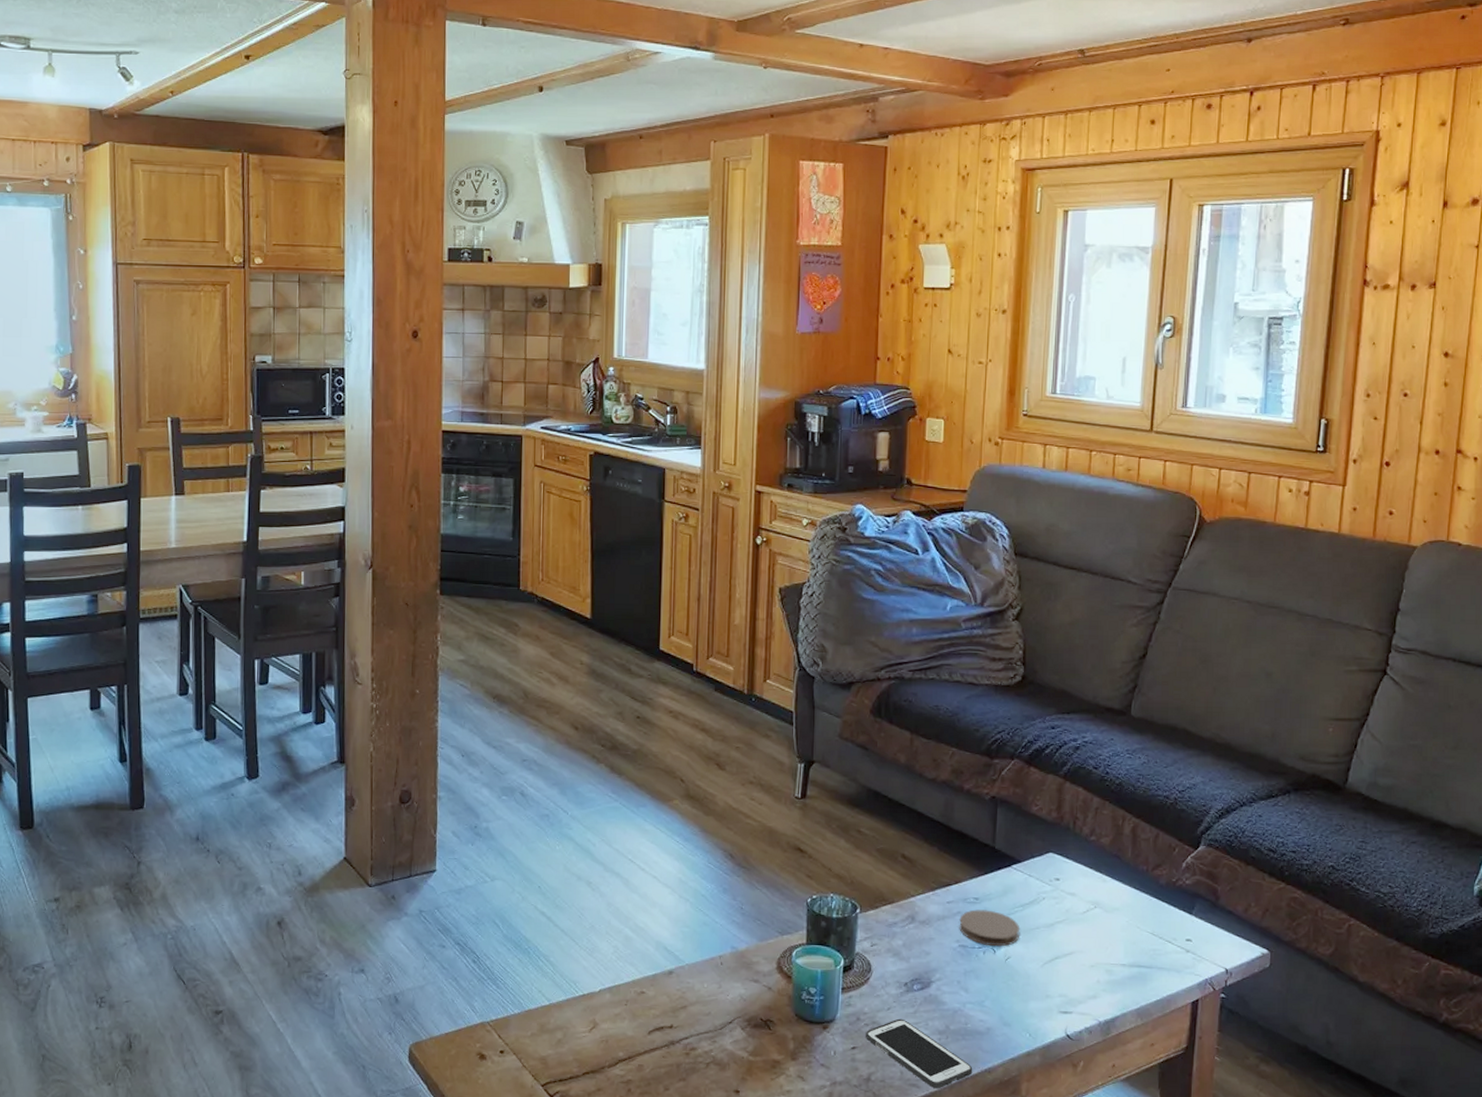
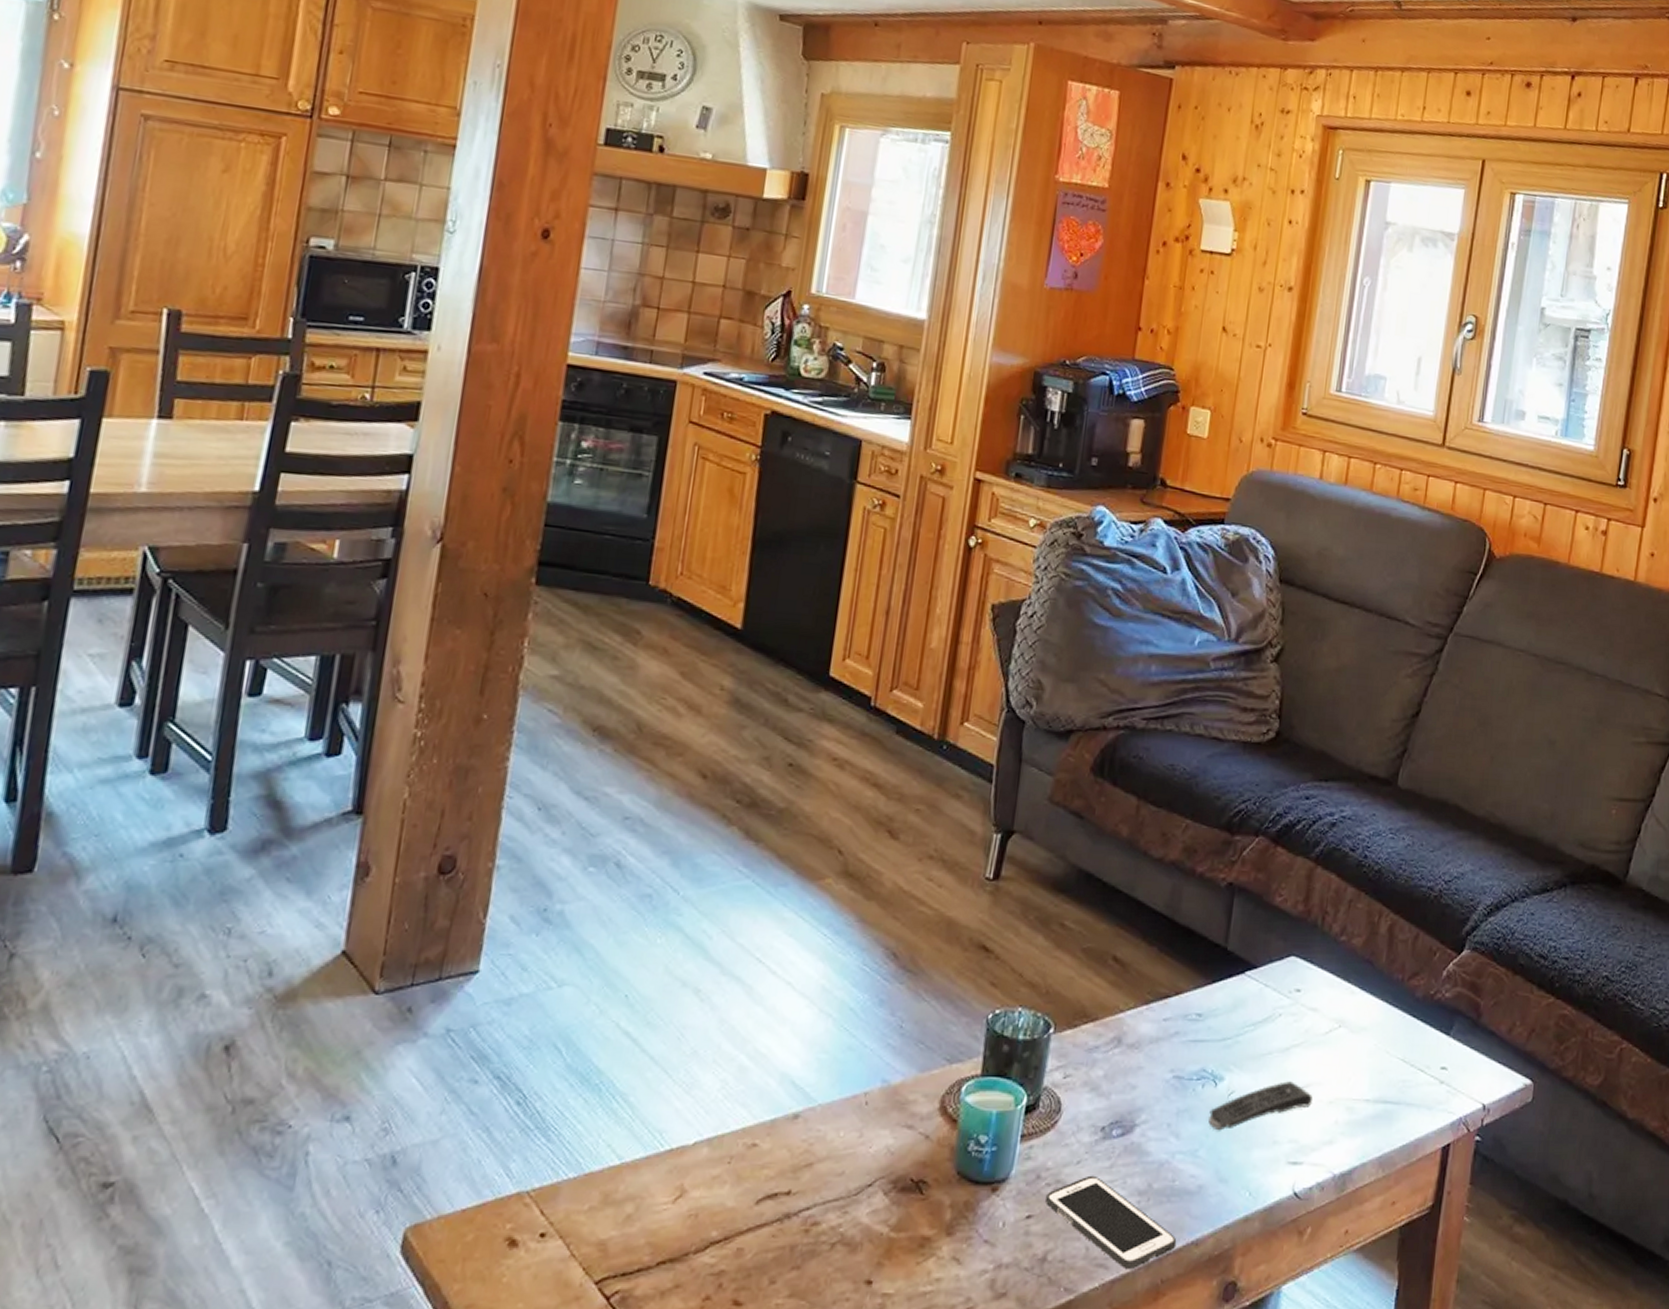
coaster: present [959,909,1020,947] -> none [1175,1029,1250,1078]
remote control: none [991,950,1076,987] -> present [1208,1081,1313,1131]

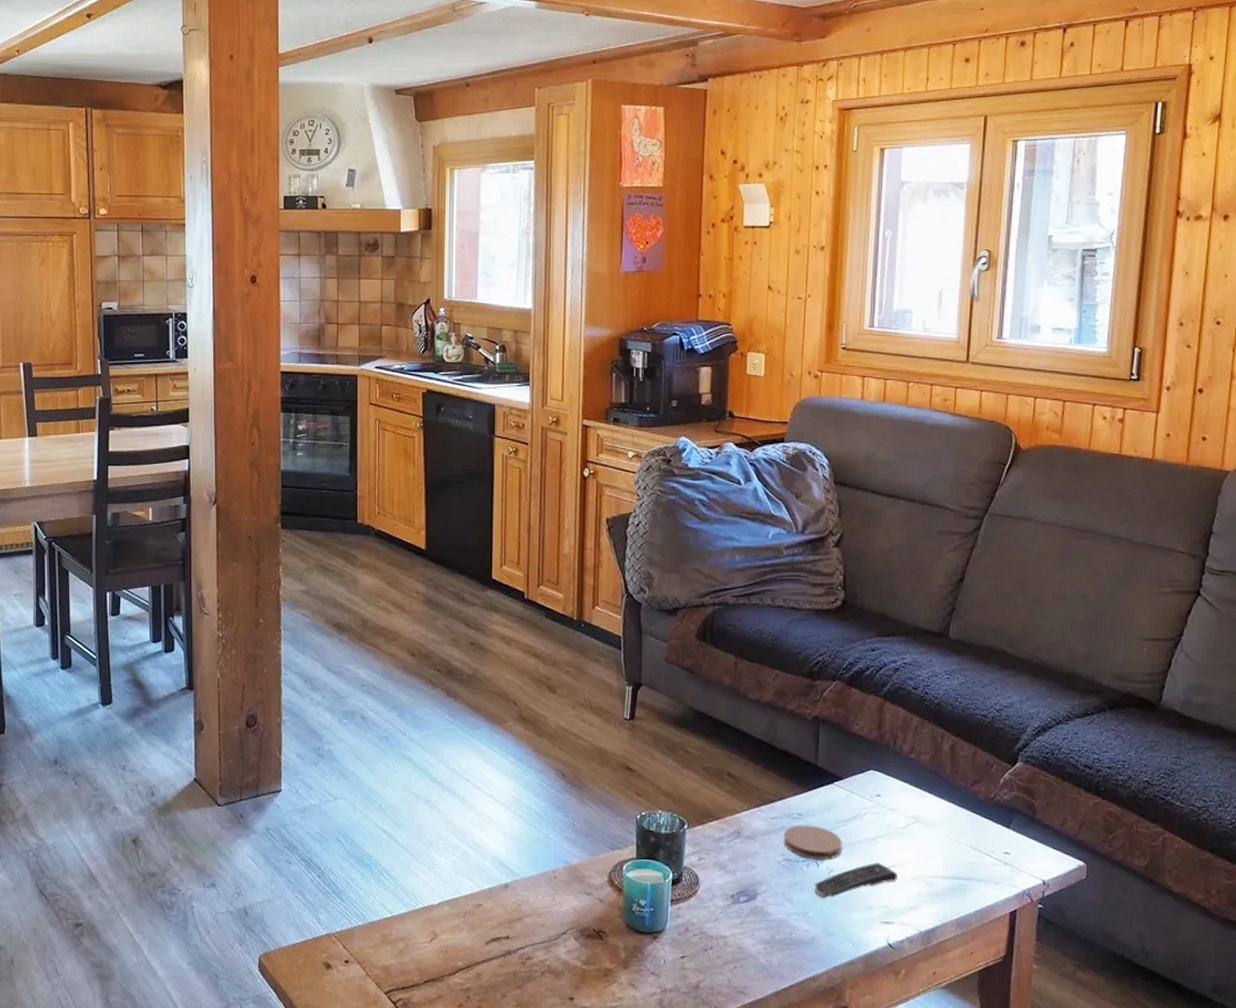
cell phone: present [1045,1175,1177,1270] -> none [694,929,798,996]
coaster: none [1175,1029,1250,1078] -> present [783,825,843,860]

